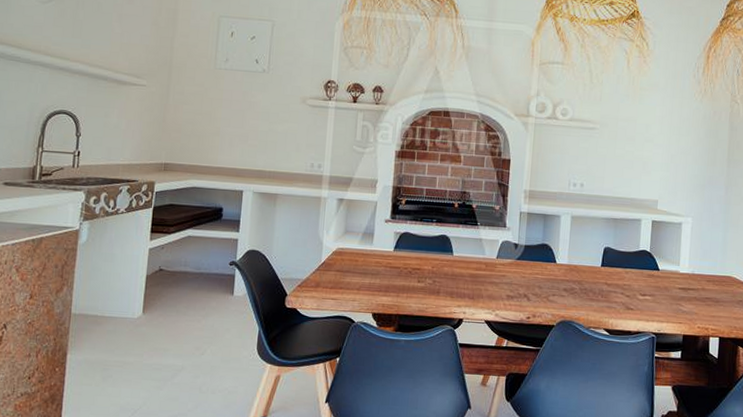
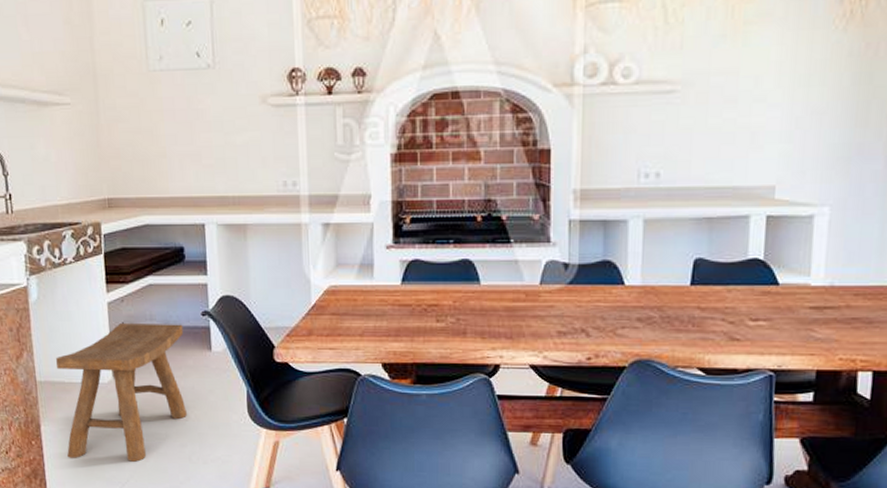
stool: none [87,267,212,390] -> present [56,323,187,462]

